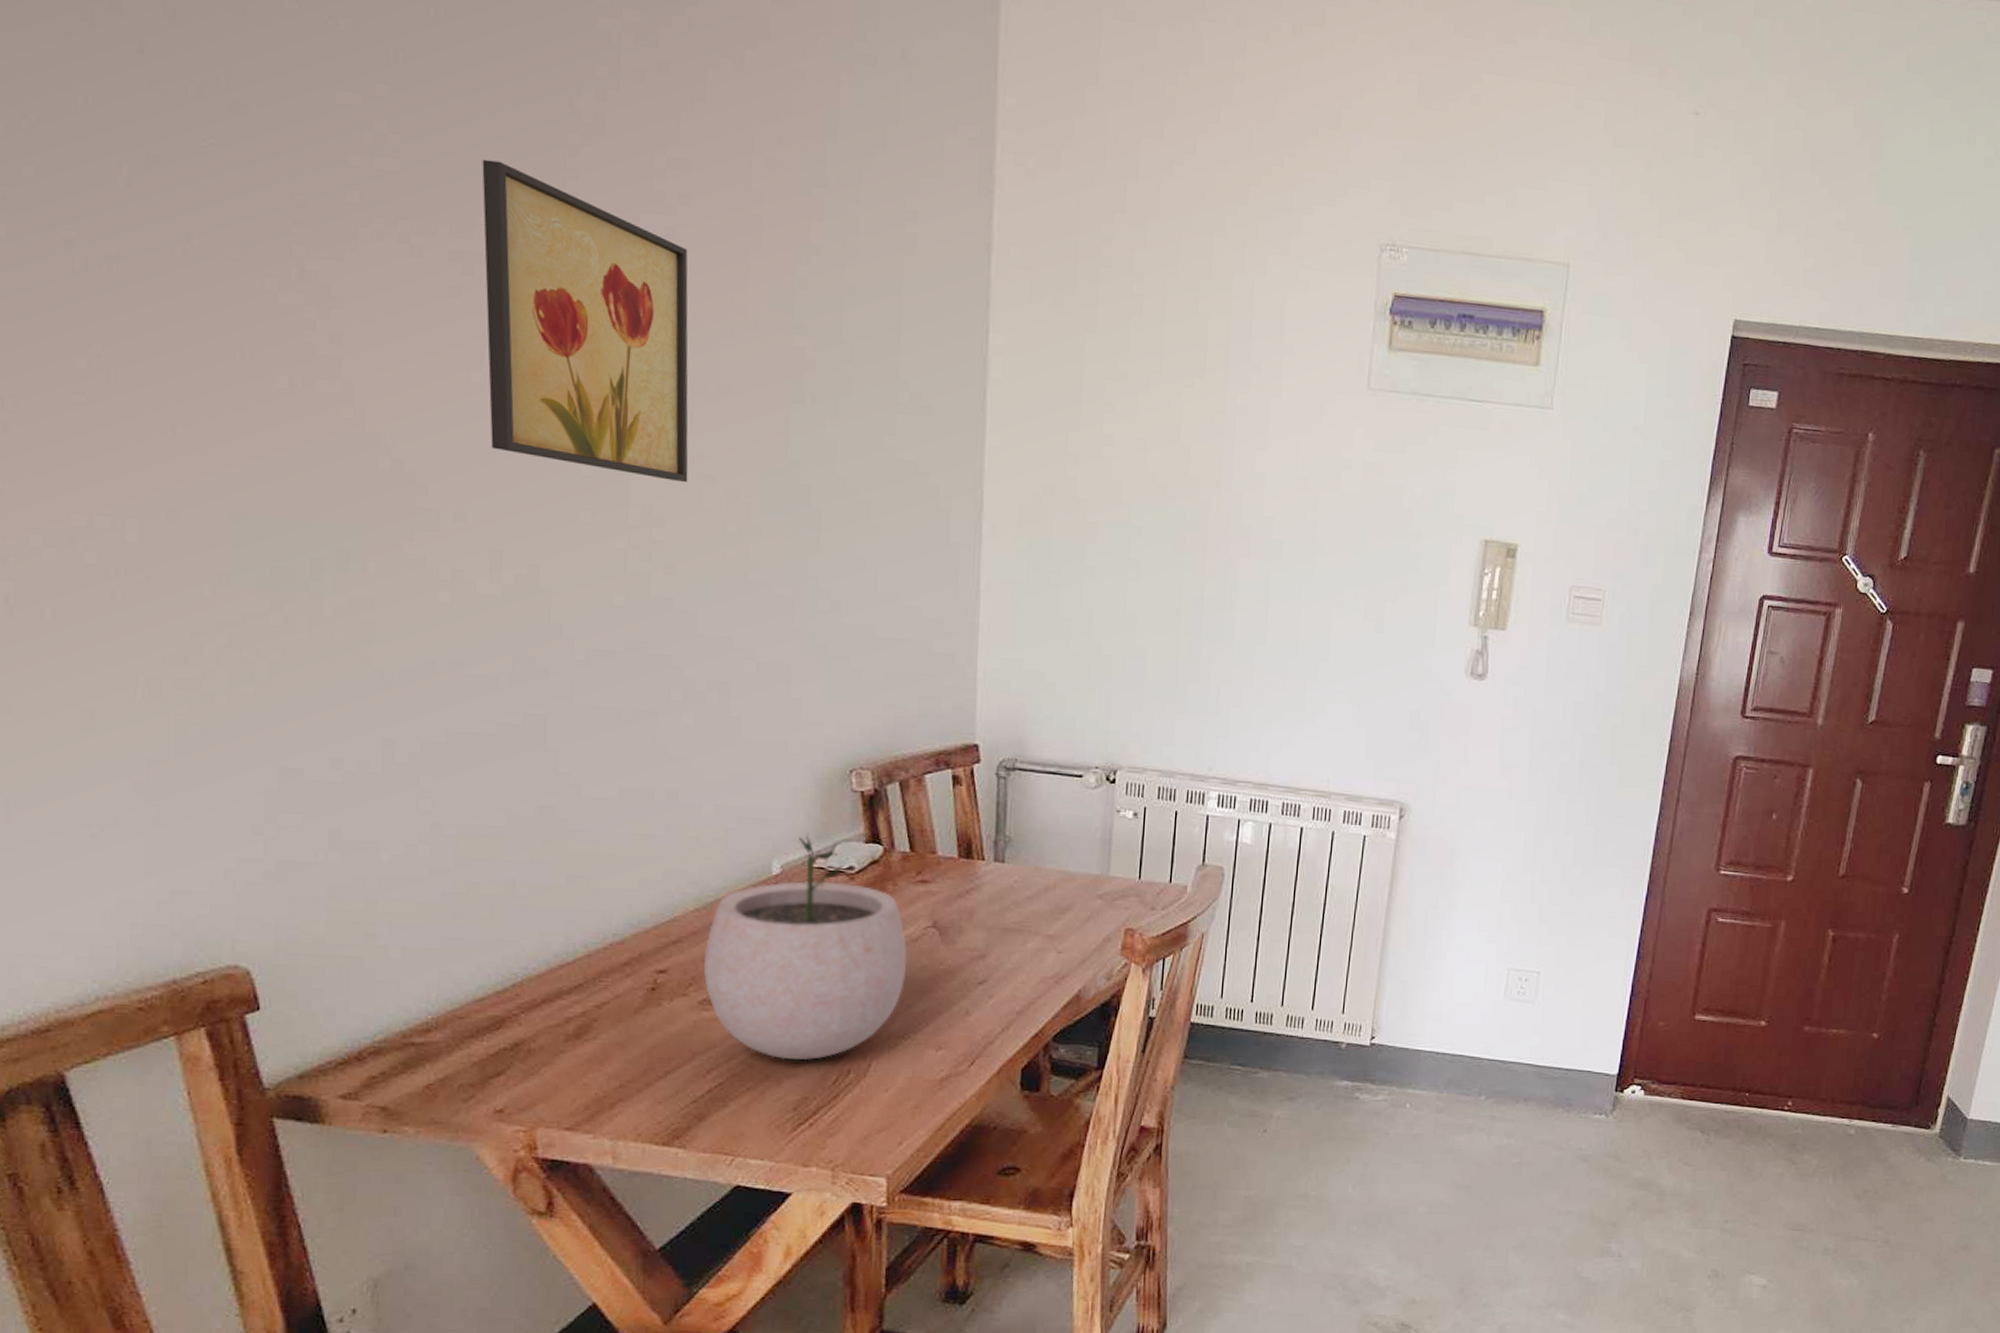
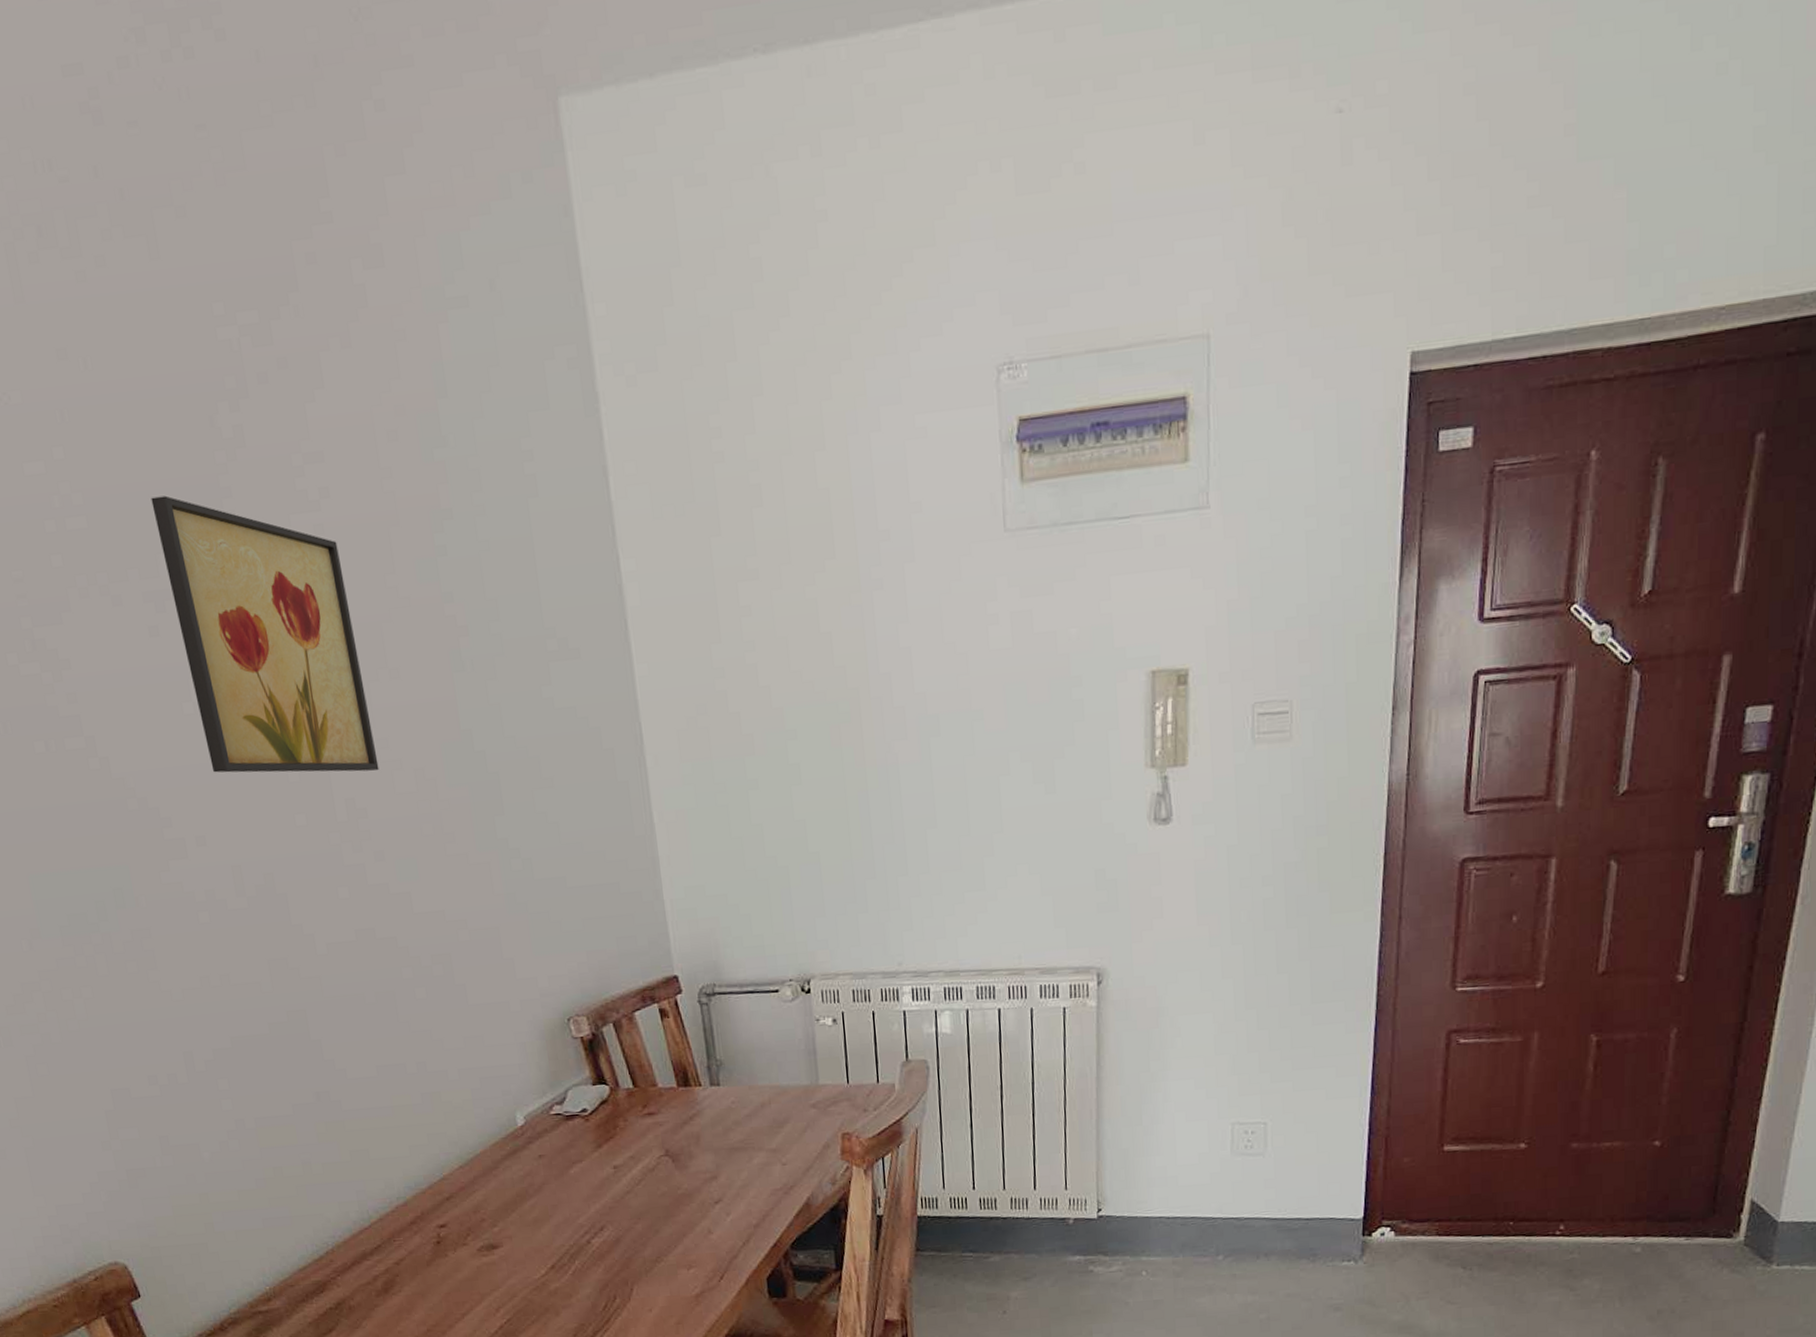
plant pot: present [704,835,908,1061] -> none [473,1085,650,1293]

